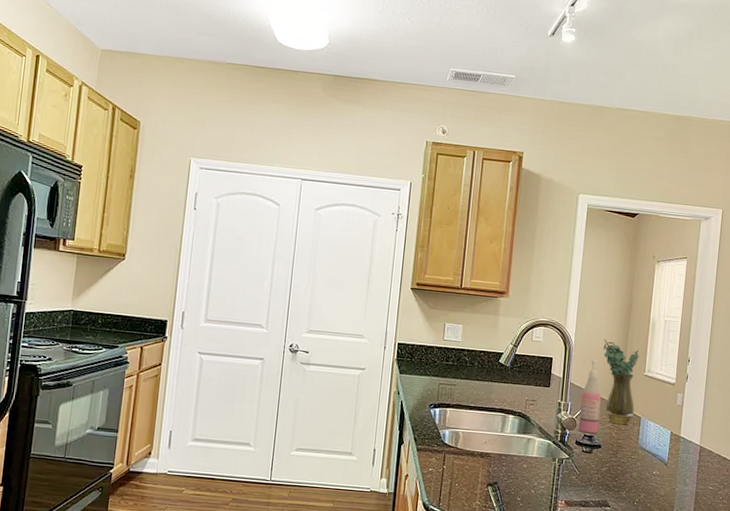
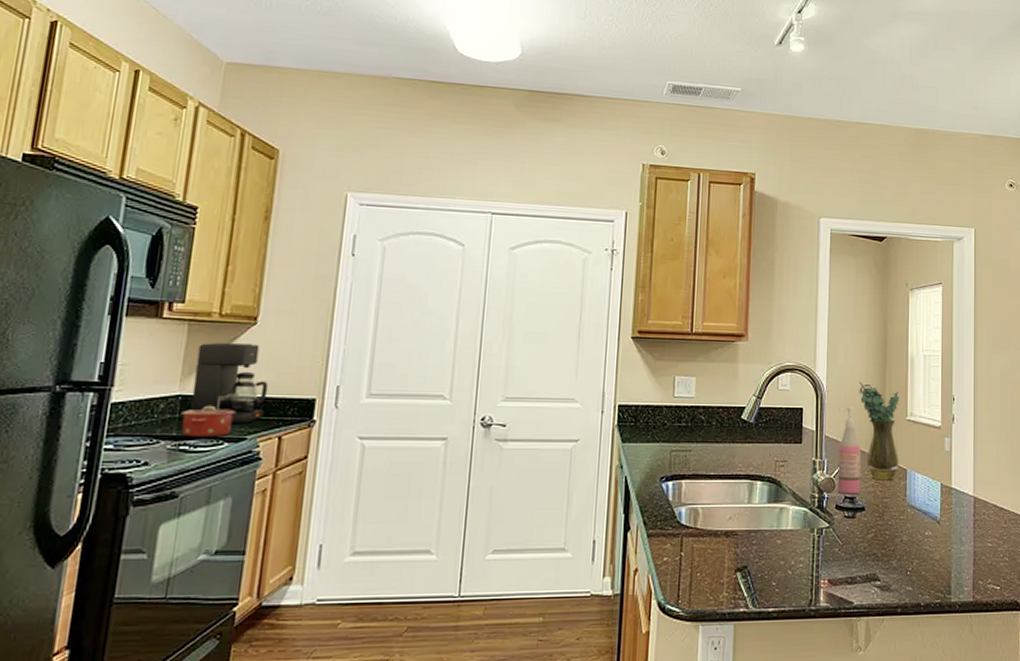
casserole: none [73,319,111,345] -> present [180,405,236,439]
coffee maker: none [79,272,134,335] -> present [190,343,269,423]

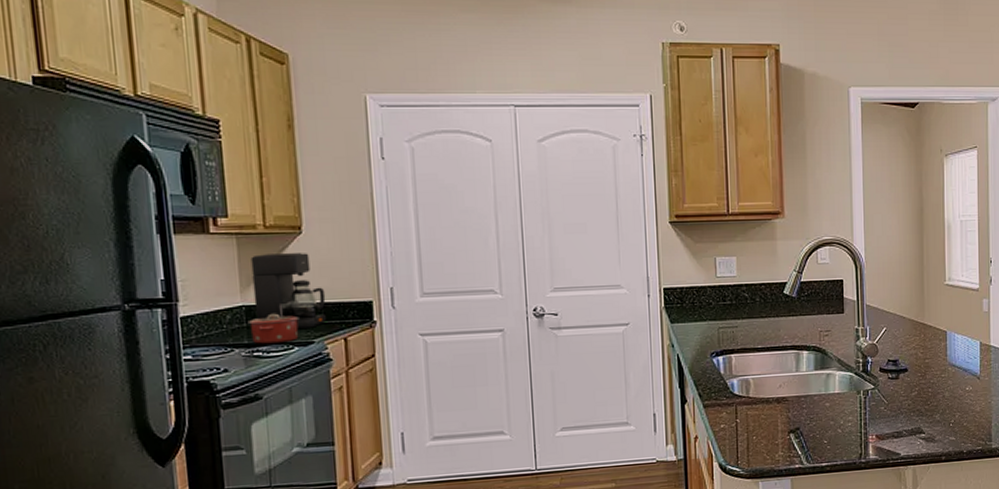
soap dispenser: present [837,407,862,496] -> none [878,276,903,359]
vase: present [859,382,899,481] -> none [897,251,939,343]

